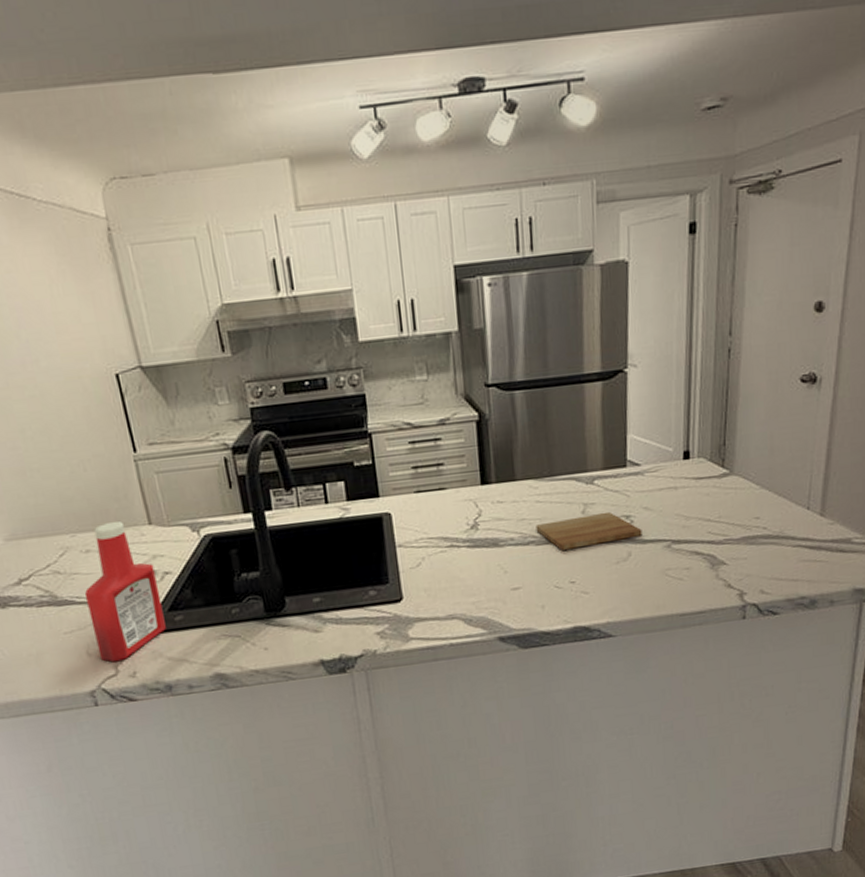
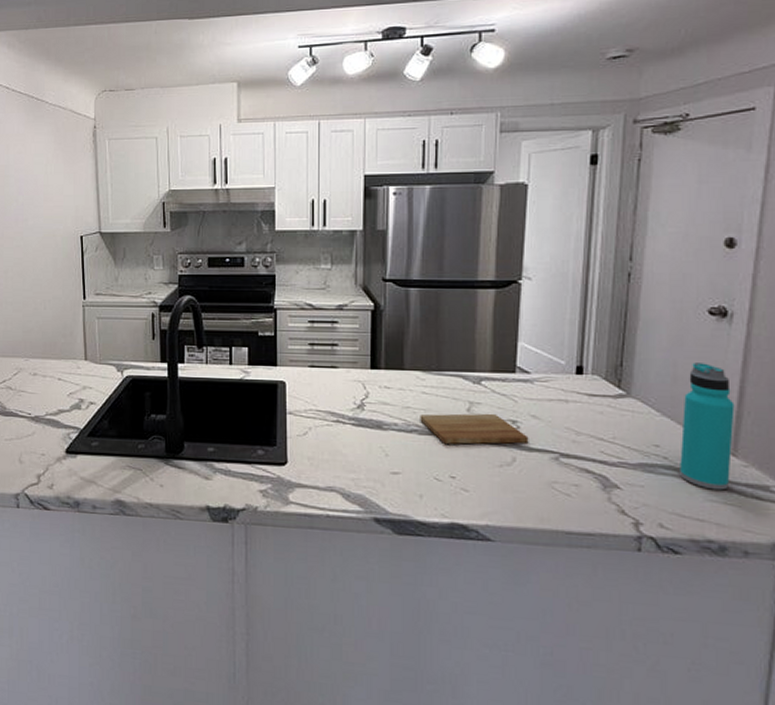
ketchup bottle: present [84,520,166,662] -> none [26,353,84,473]
water bottle: none [777,431,823,551] -> present [680,363,735,490]

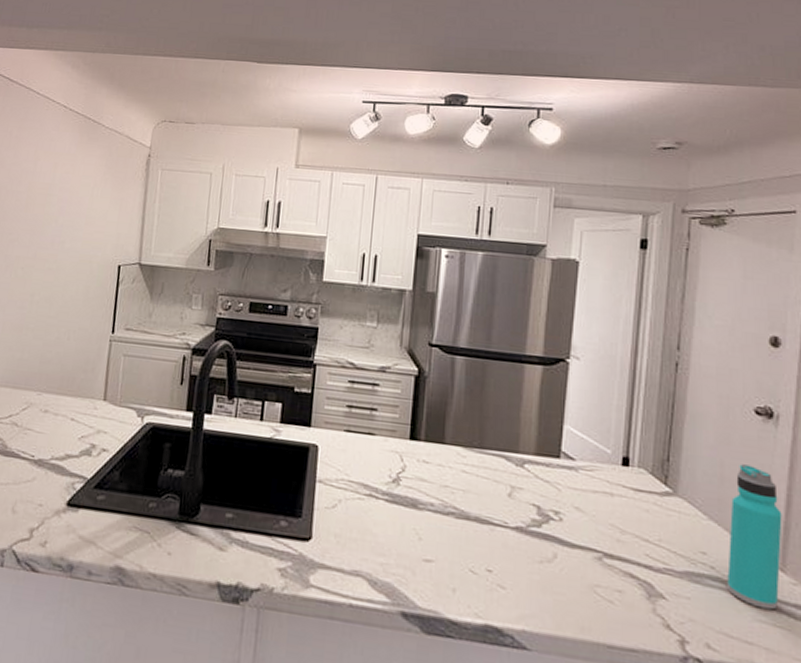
cutting board: present [420,413,529,445] -> none [458,496,572,538]

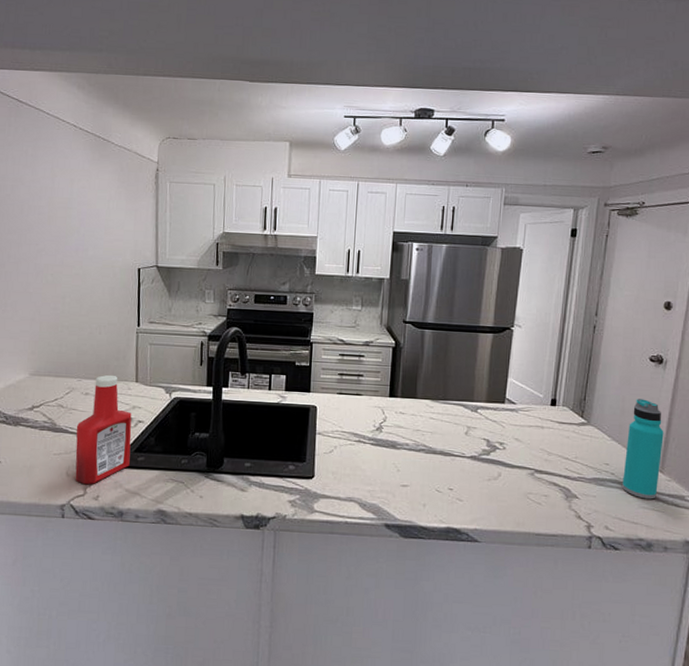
ketchup bottle: none [21,389,96,526] -> present [75,374,132,485]

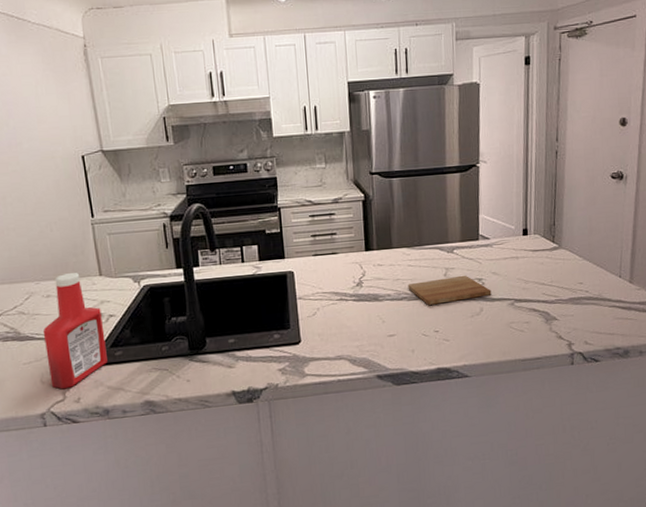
cutting board: none [427,436,512,462] -> present [408,275,492,305]
water bottle: present [622,399,664,500] -> none [596,216,631,310]

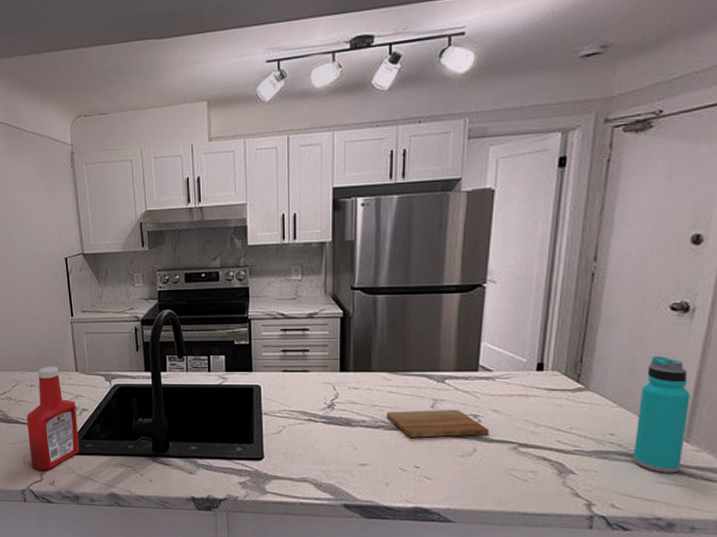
water bottle: none [596,216,631,310] -> present [633,356,691,473]

